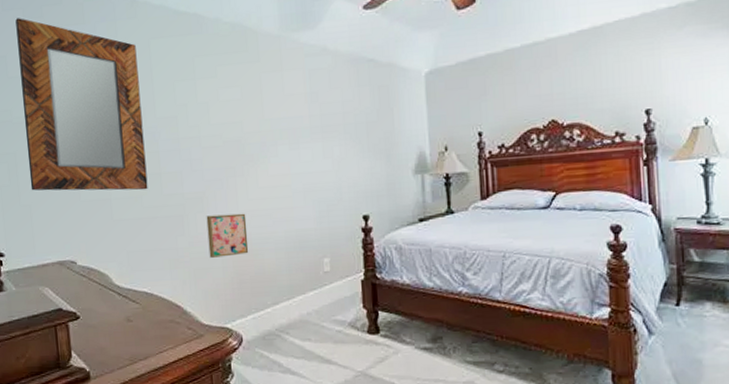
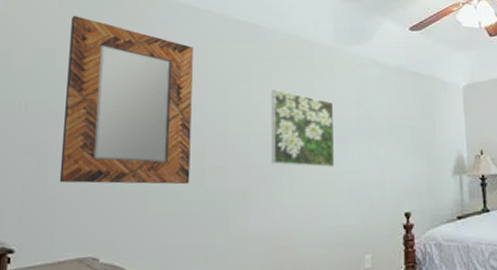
wall art: present [206,213,249,258] -> none [247,209,290,254]
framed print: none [218,87,289,170] -> present [271,90,335,168]

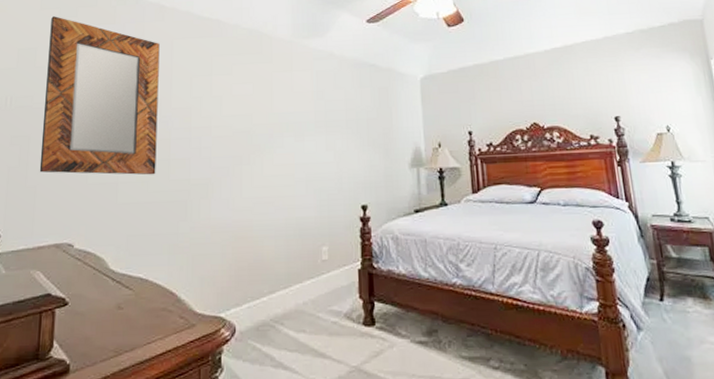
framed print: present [271,90,335,168] -> none [232,83,293,160]

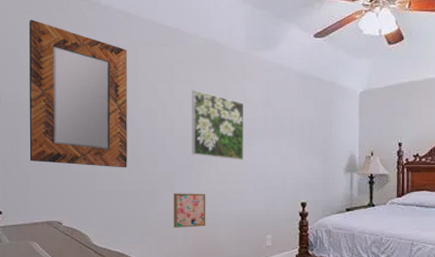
wall art: none [209,200,249,244] -> present [173,193,206,228]
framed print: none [232,83,293,160] -> present [192,90,244,160]

